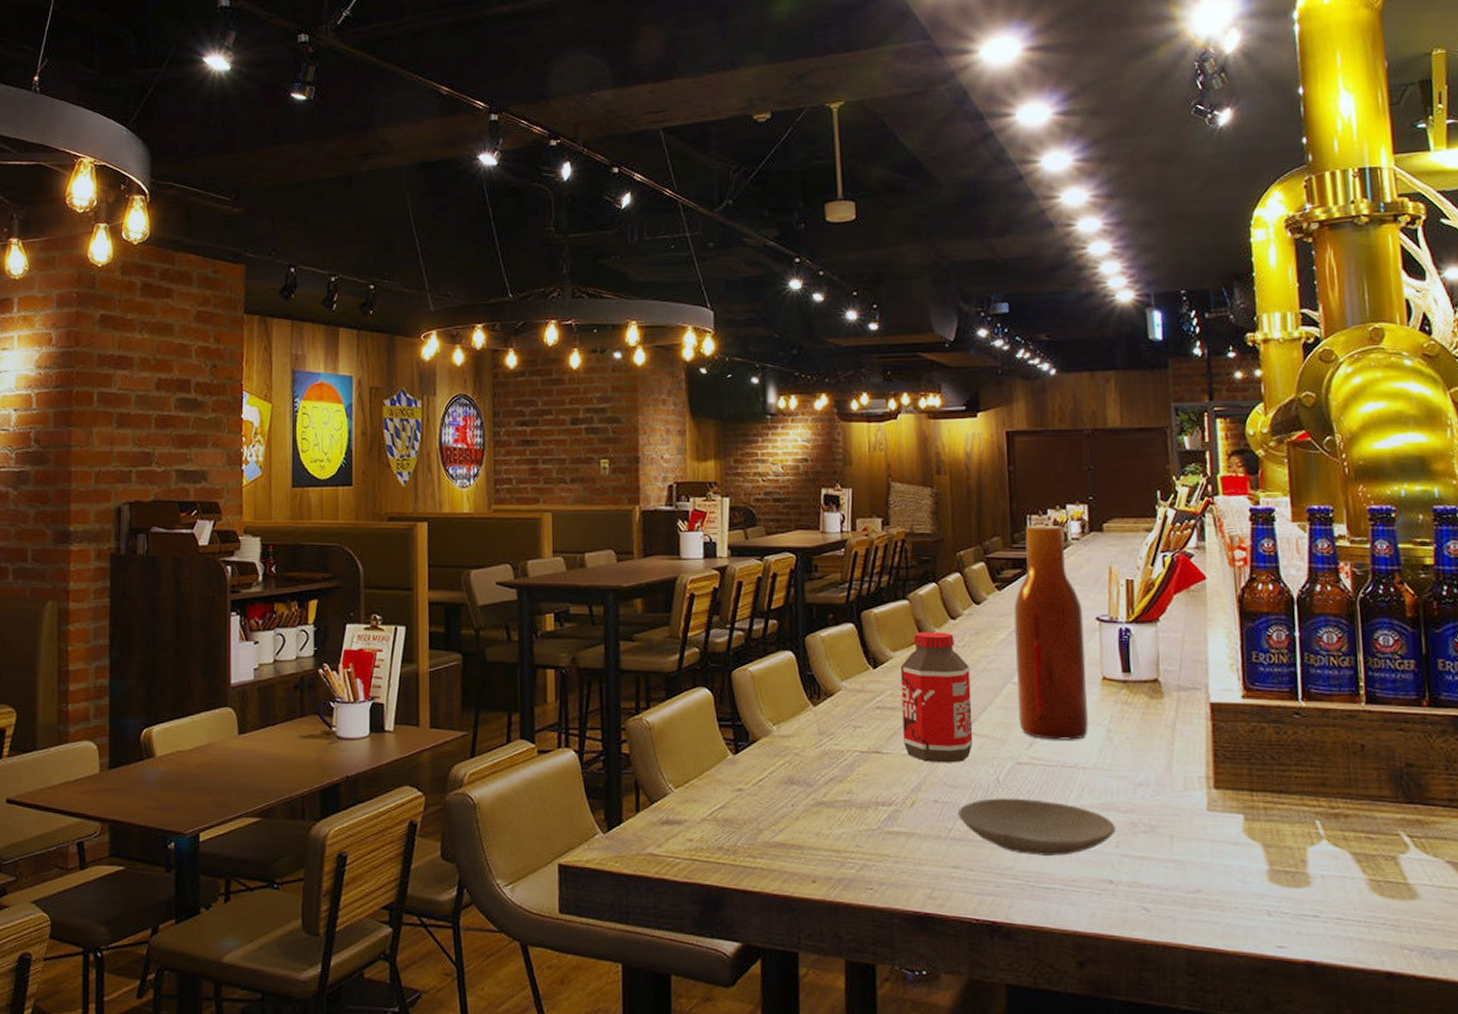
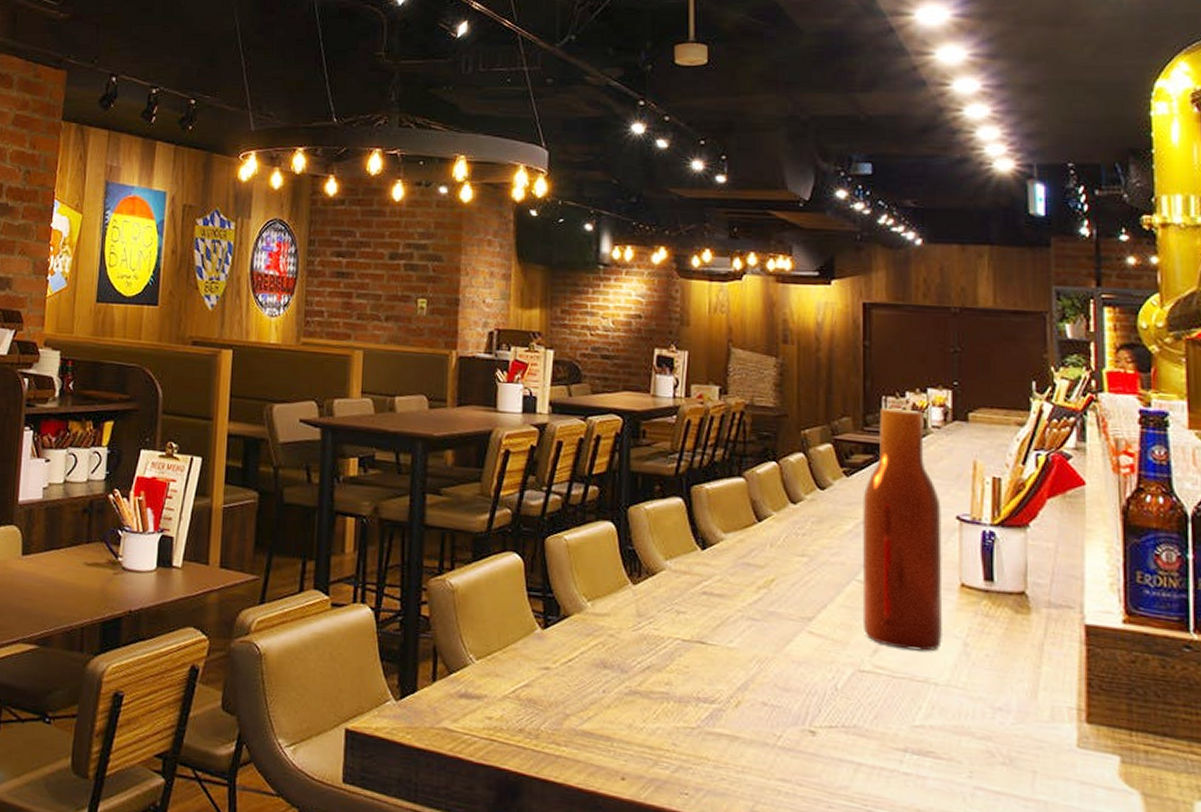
bottle: present [900,632,973,763] -> none [731,514,810,663]
plate: present [957,798,1116,856] -> none [788,707,969,781]

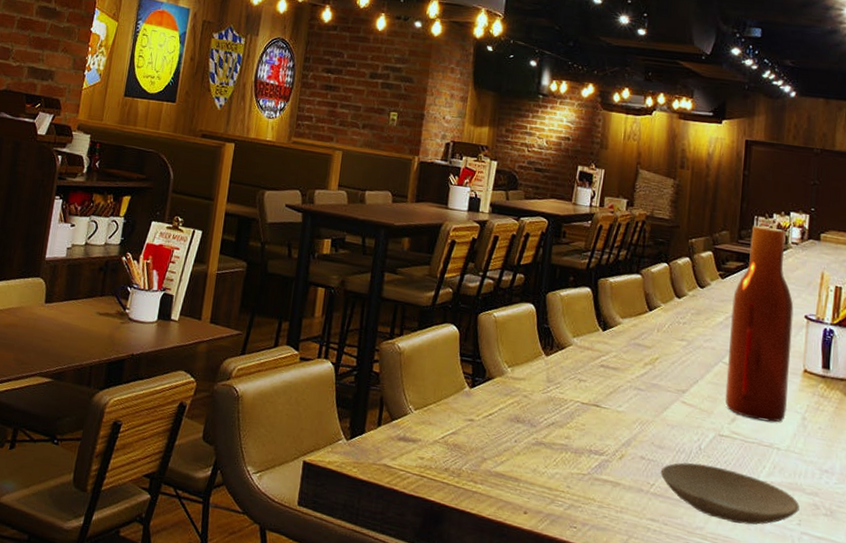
plate: none [788,707,969,781] -> present [660,462,800,525]

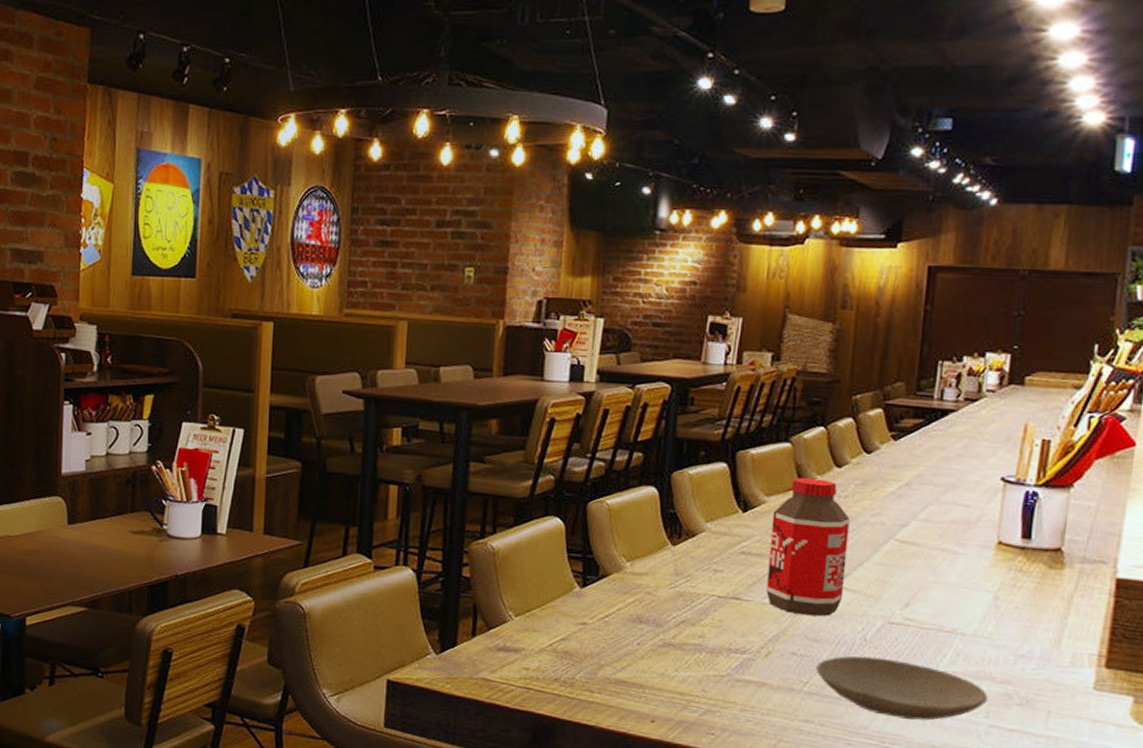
bottle: none [621,304,688,426] -> present [766,478,850,617]
beer bottle: present [725,225,794,423] -> none [896,372,987,605]

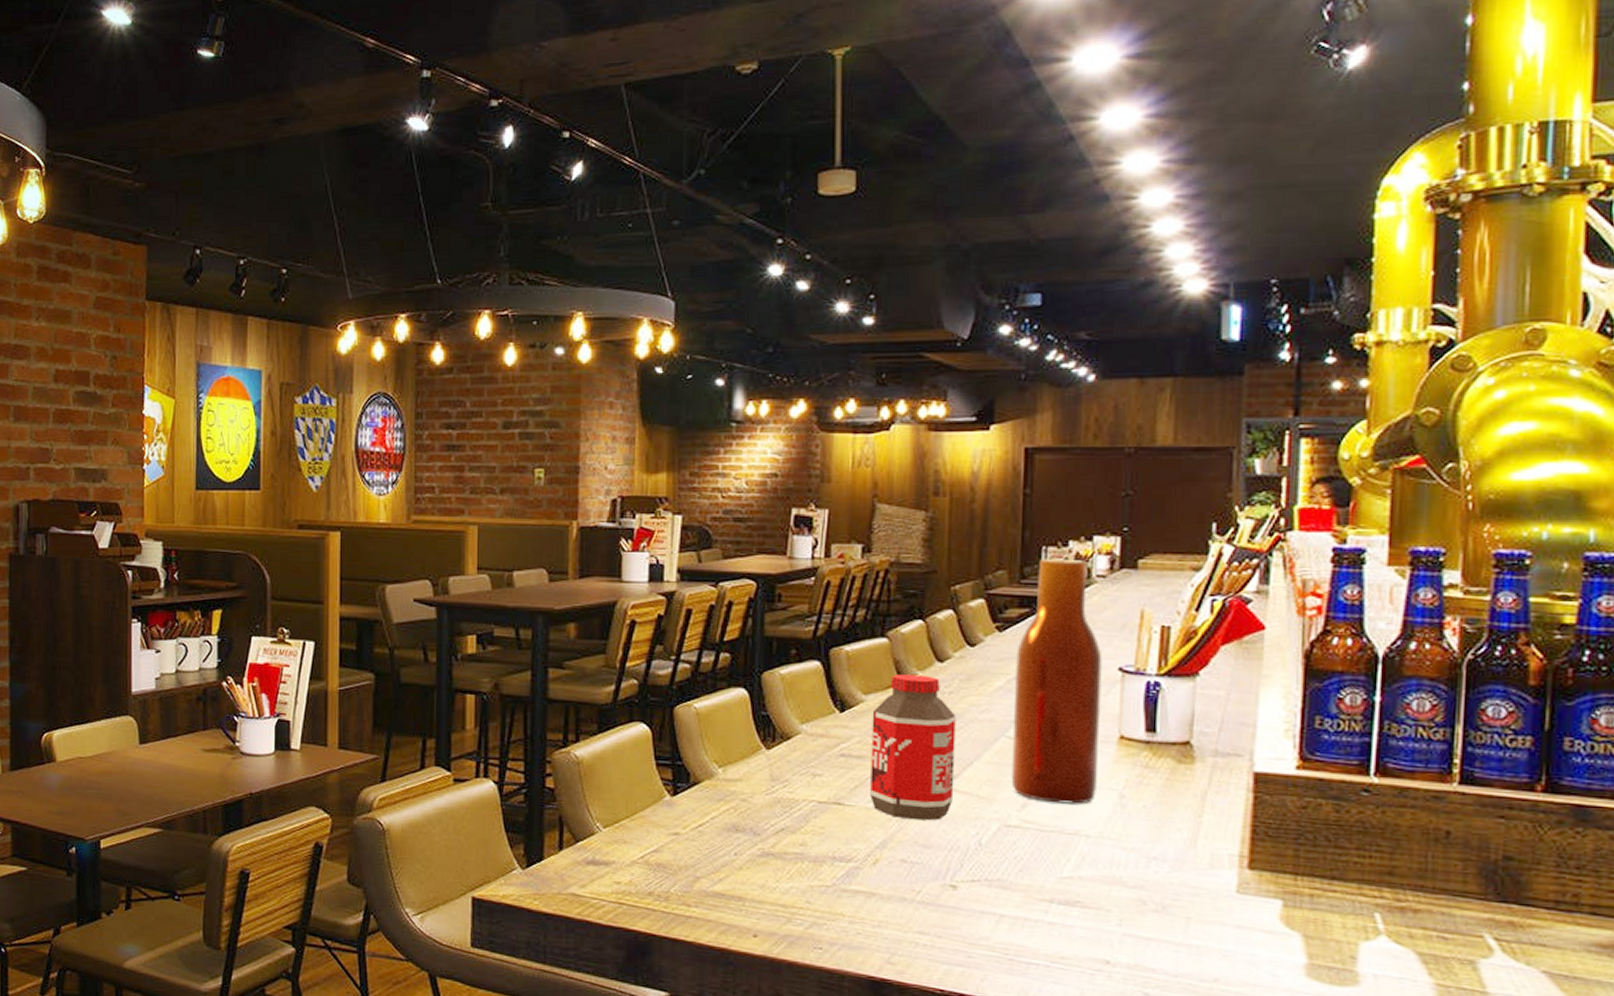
plate: present [815,656,988,721] -> none [928,862,1119,930]
beer bottle: none [896,372,987,605] -> present [1011,558,1103,805]

